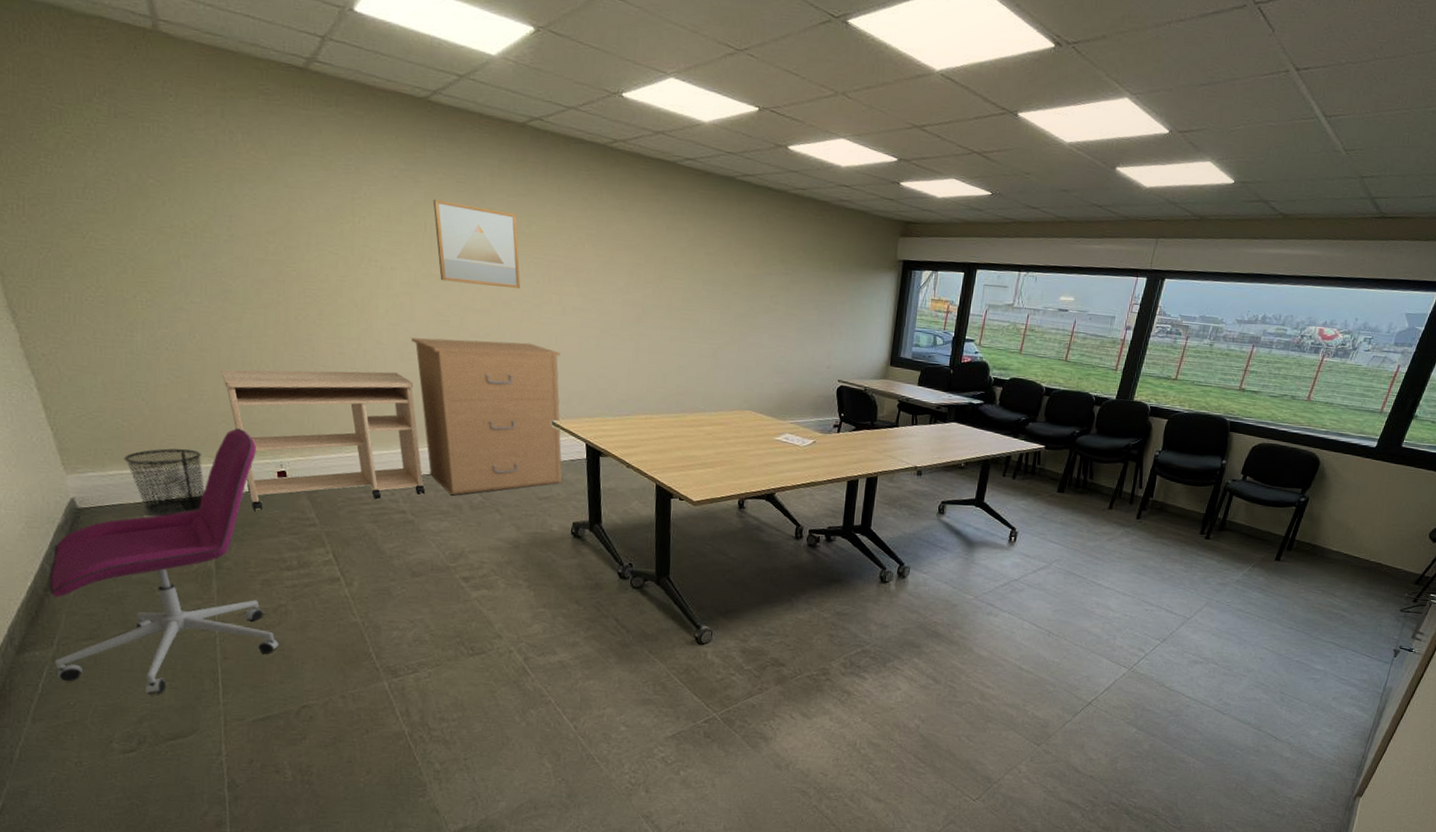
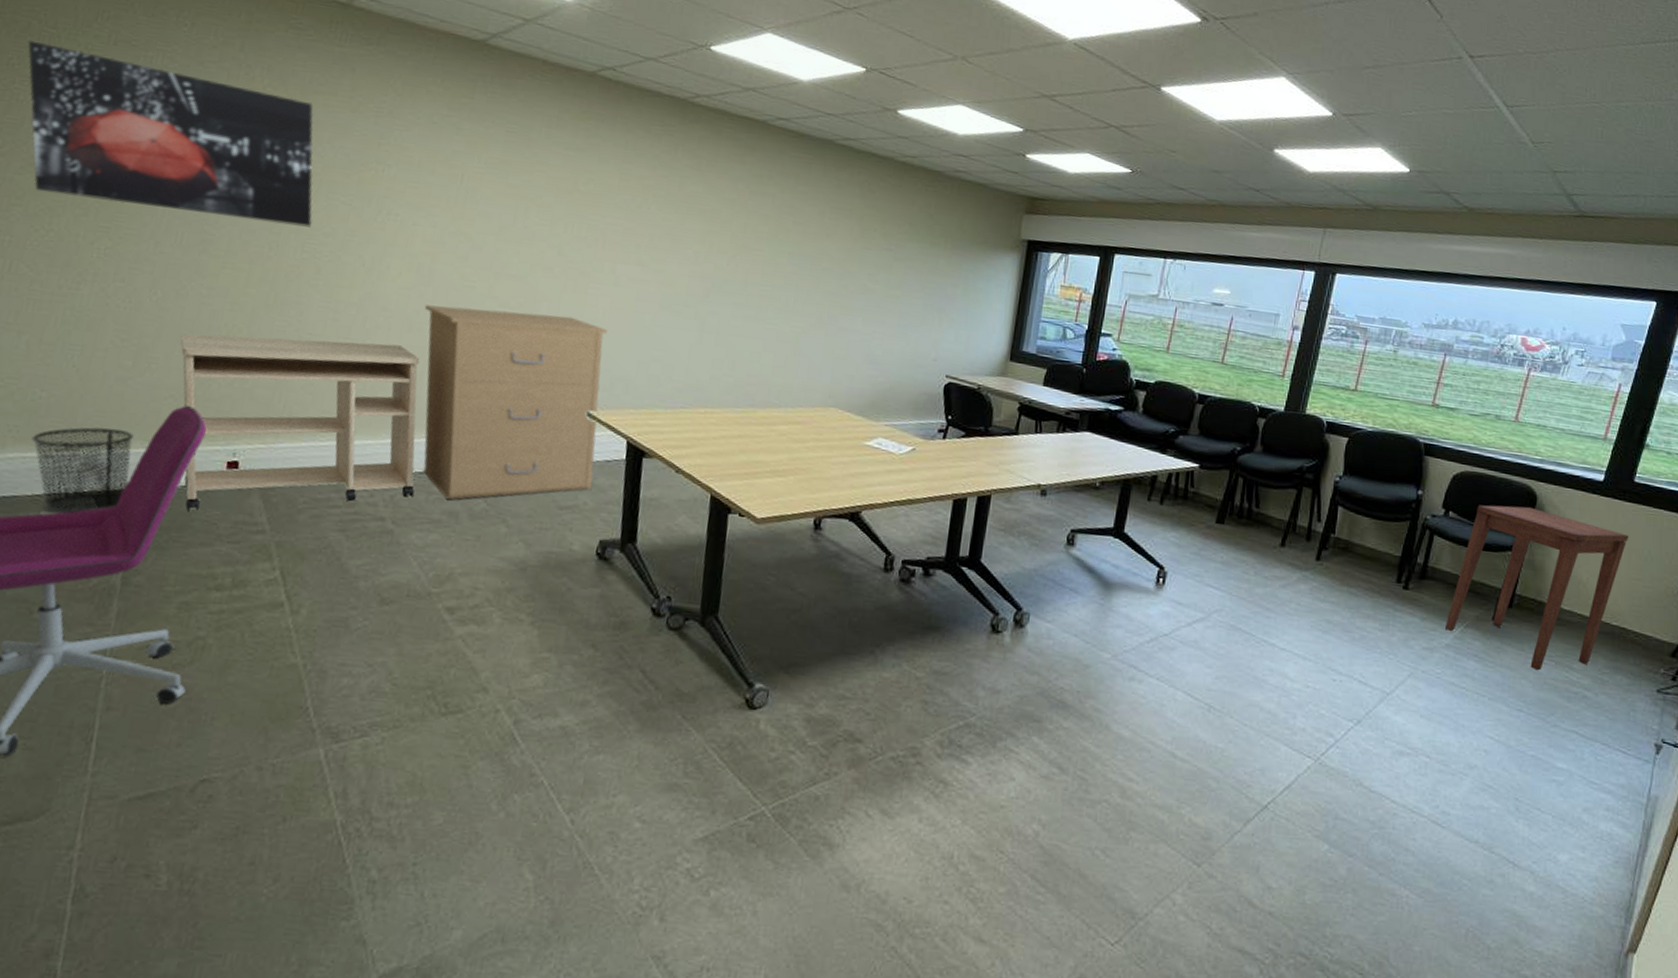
wall art: none [42,116,308,275] -> present [27,40,314,227]
wall art: present [433,199,520,289] -> none [471,149,573,254]
side table: none [1237,470,1392,598] -> present [1445,505,1629,671]

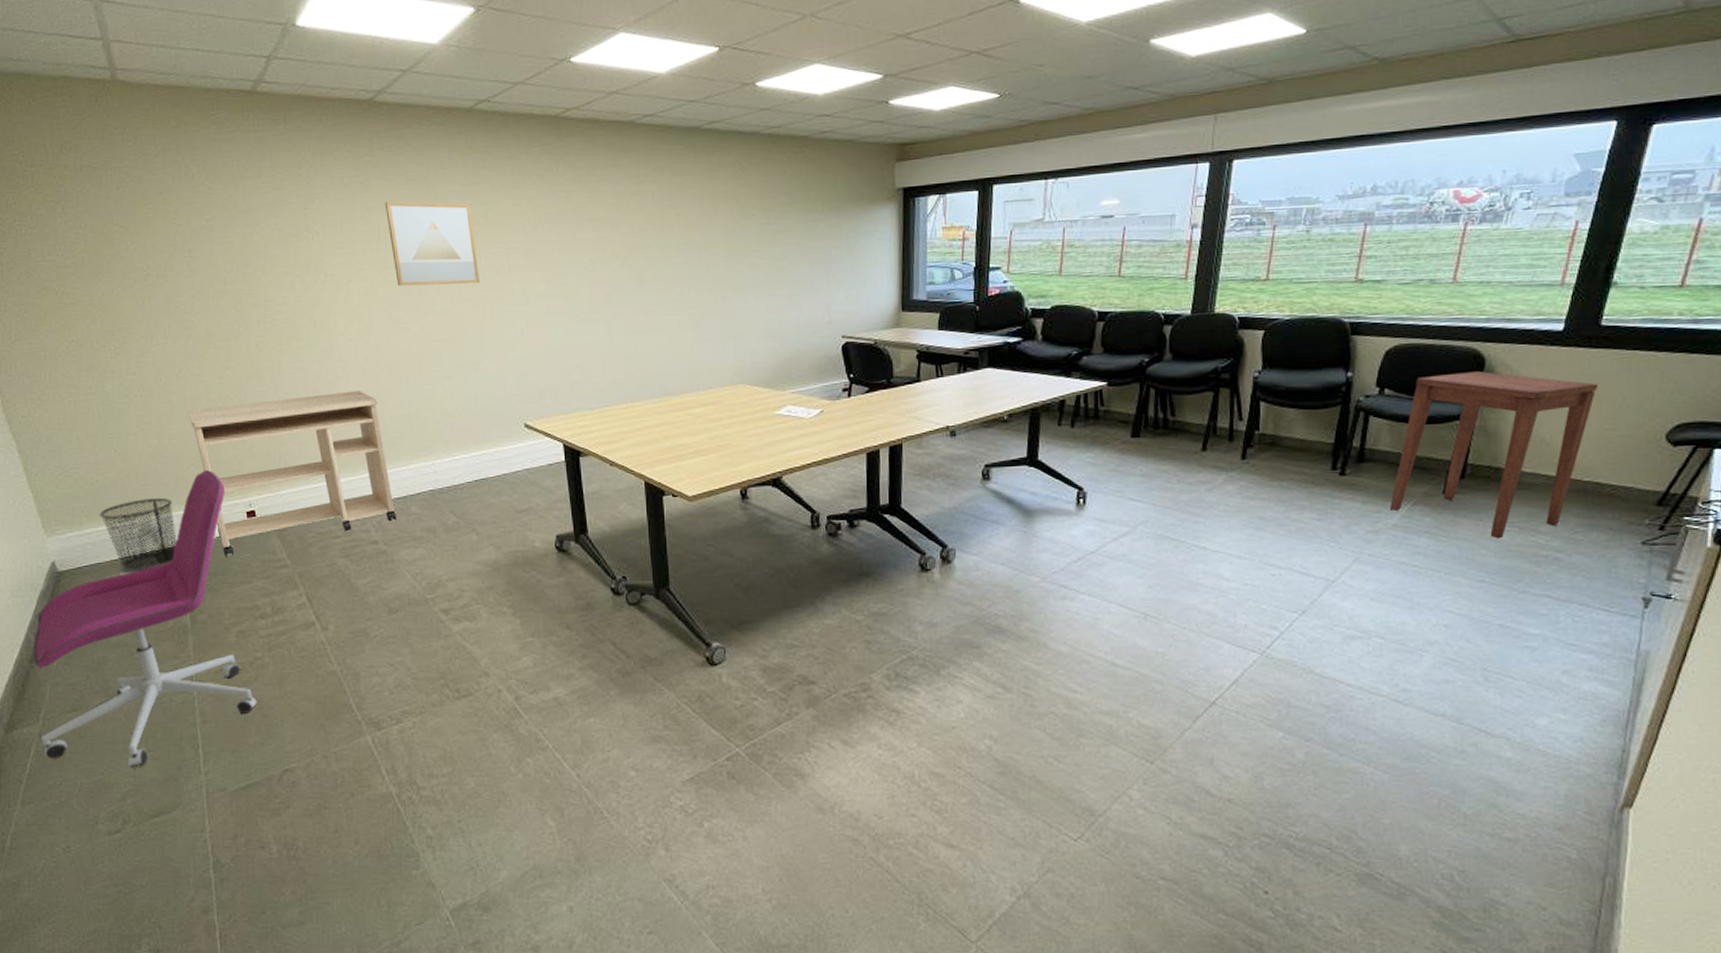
wall art: present [27,40,314,227] -> none [16,181,266,310]
filing cabinet: present [422,305,607,500] -> none [371,340,541,519]
wall art: none [471,149,573,254] -> present [385,201,480,287]

